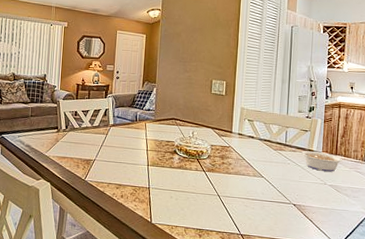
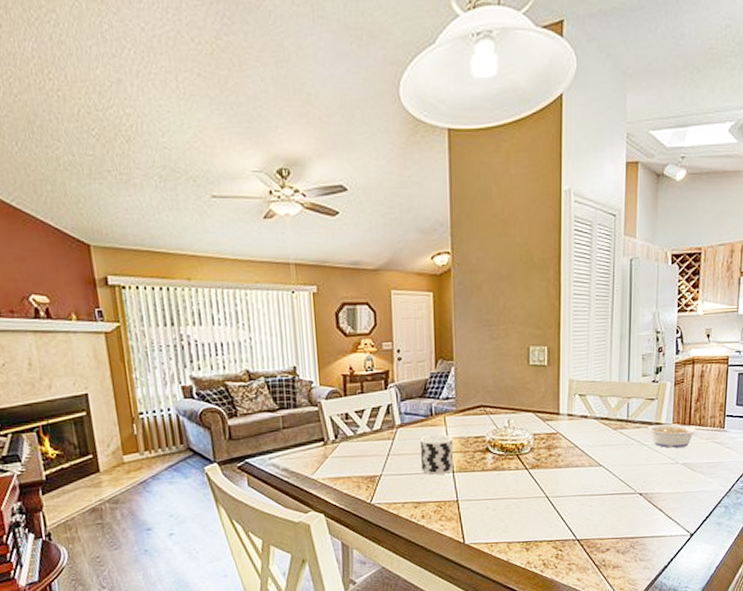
cup: none [124,135,150,166] -> present [420,434,454,475]

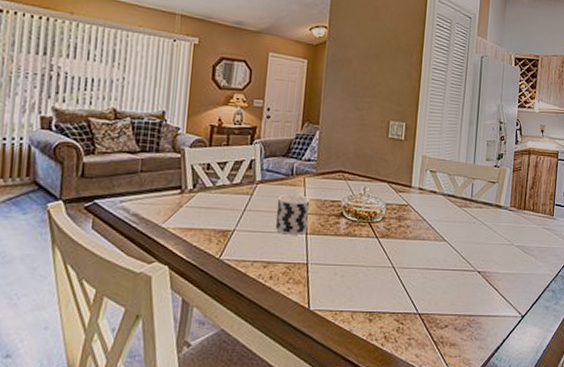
legume: present [637,424,698,448] -> none [479,205,531,230]

